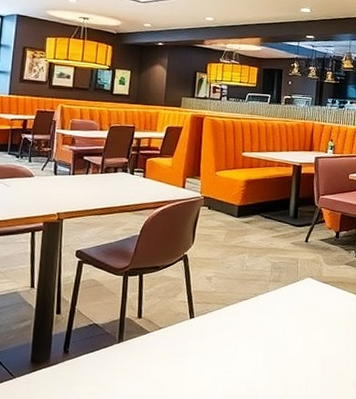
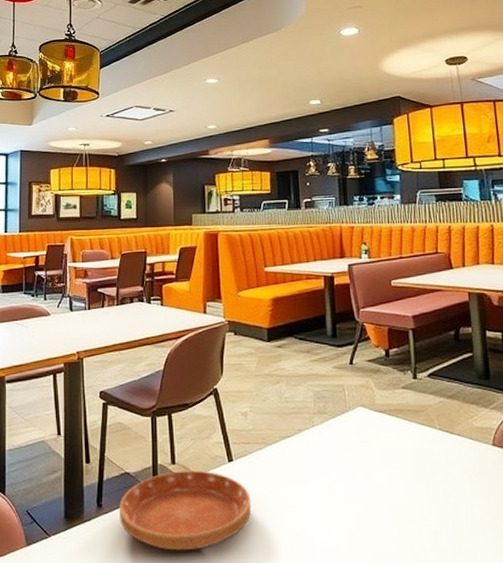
saucer: none [84,324,206,393] -> present [119,470,251,551]

